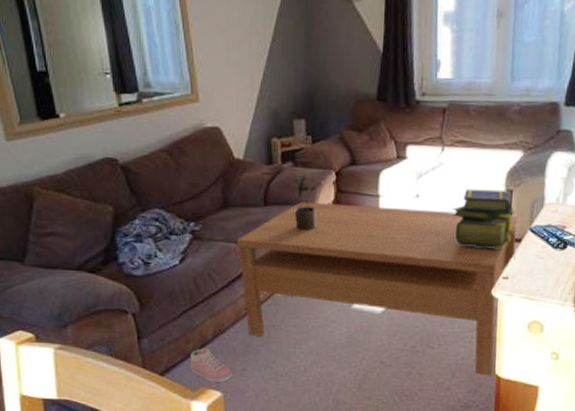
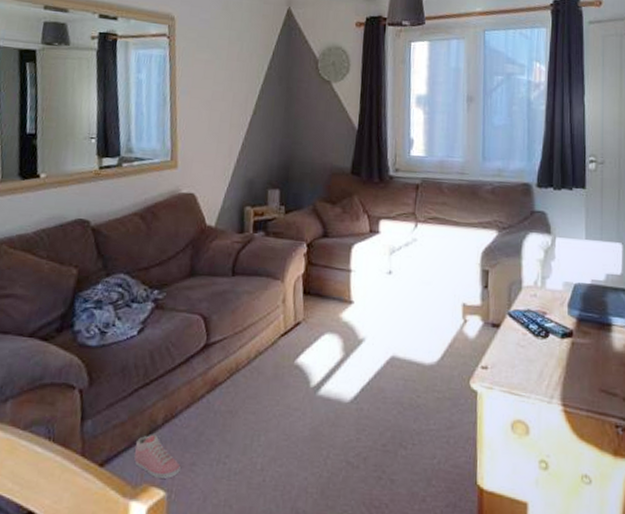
coffee table: present [236,201,517,376] -> none [199,272,495,487]
potted plant: present [292,174,322,231] -> none [262,244,293,305]
stack of books: present [452,189,515,249] -> none [426,267,492,335]

